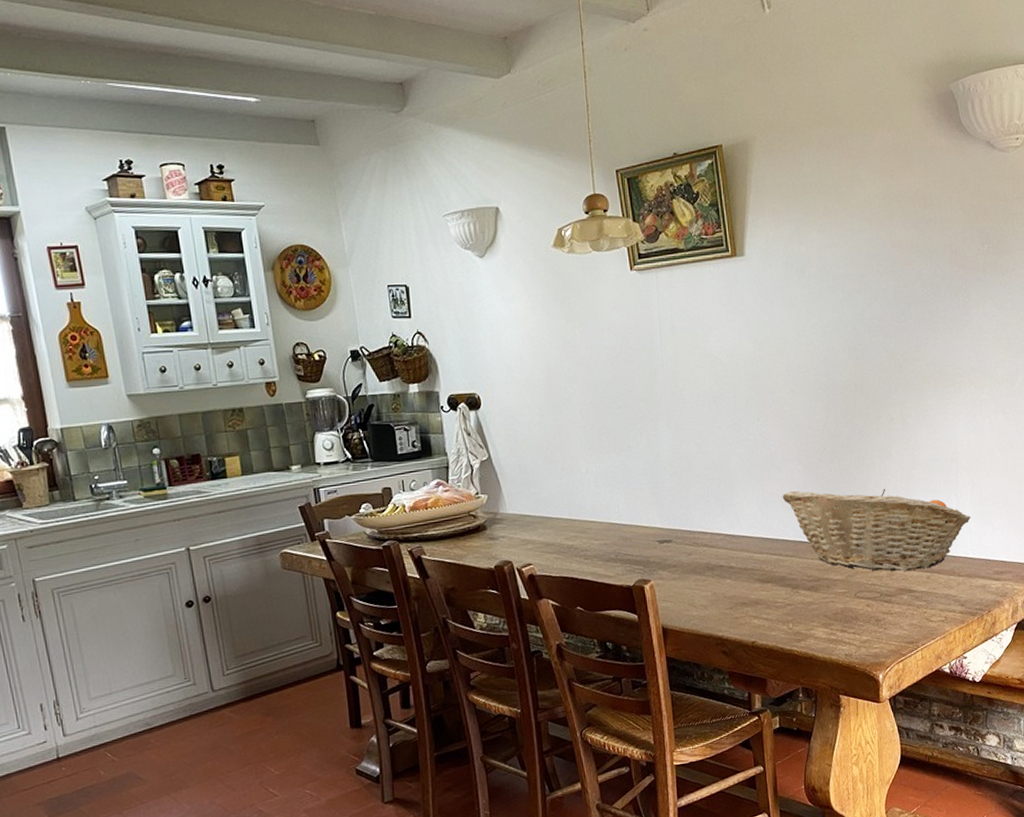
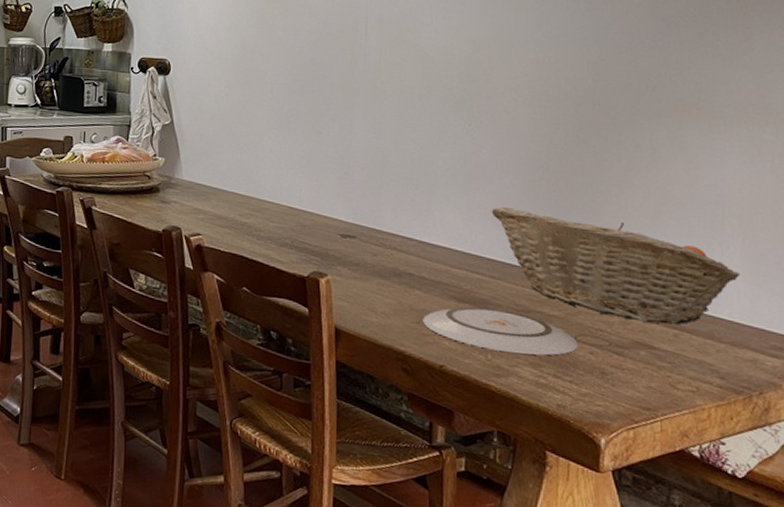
plate: none [734,583,858,620] -> present [422,306,578,356]

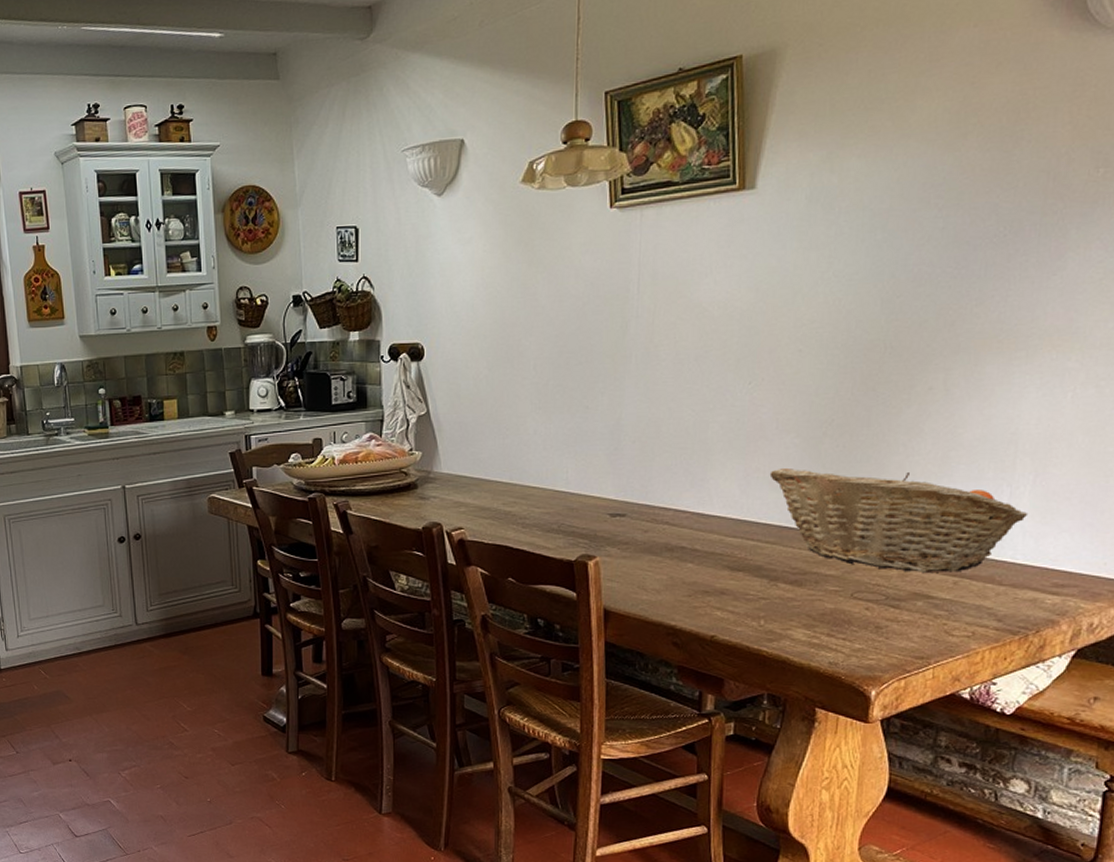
plate: present [422,306,578,356] -> none [694,575,854,617]

